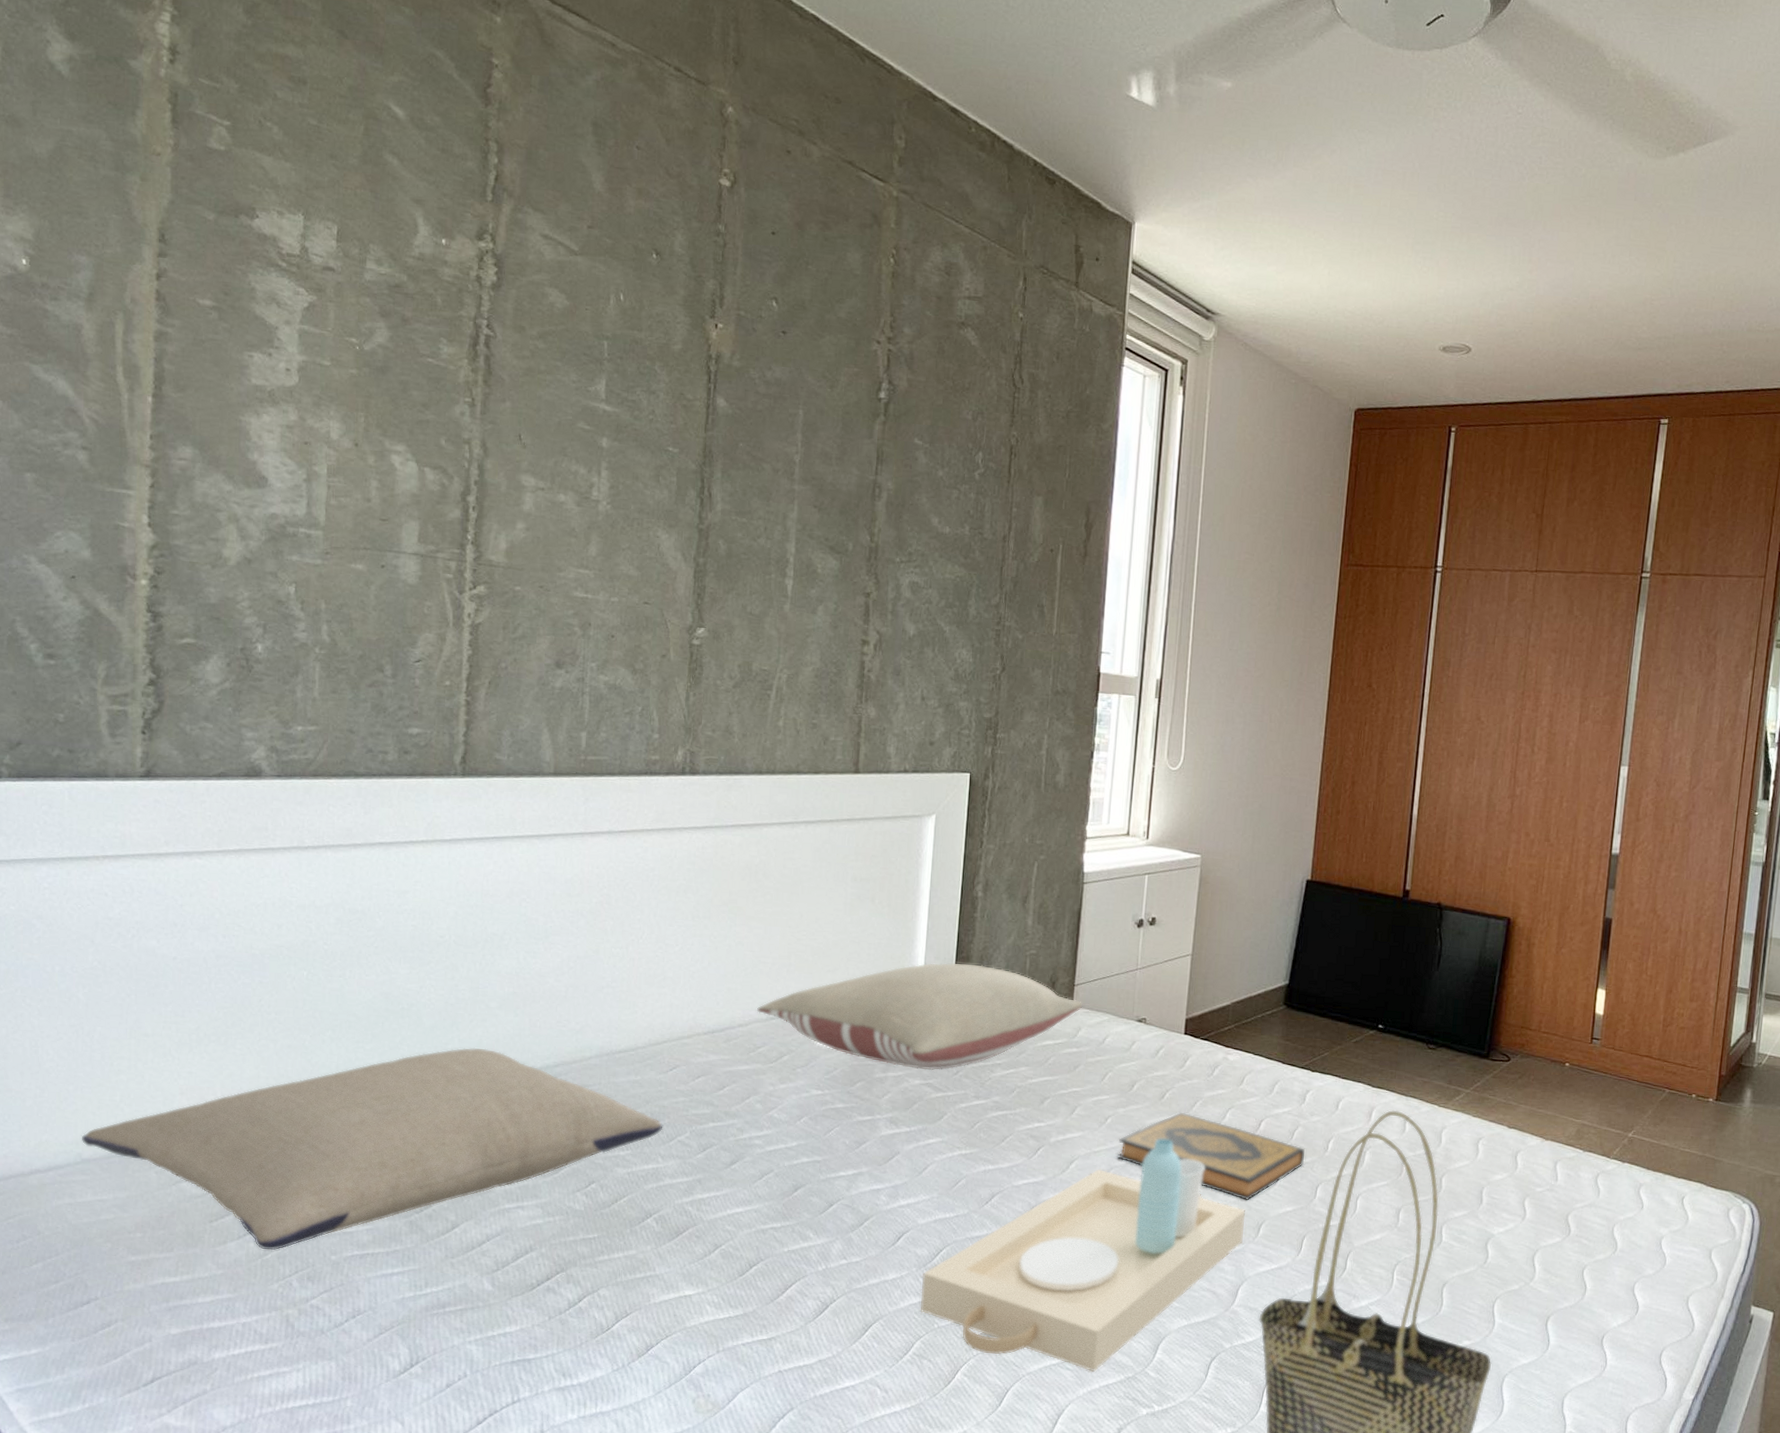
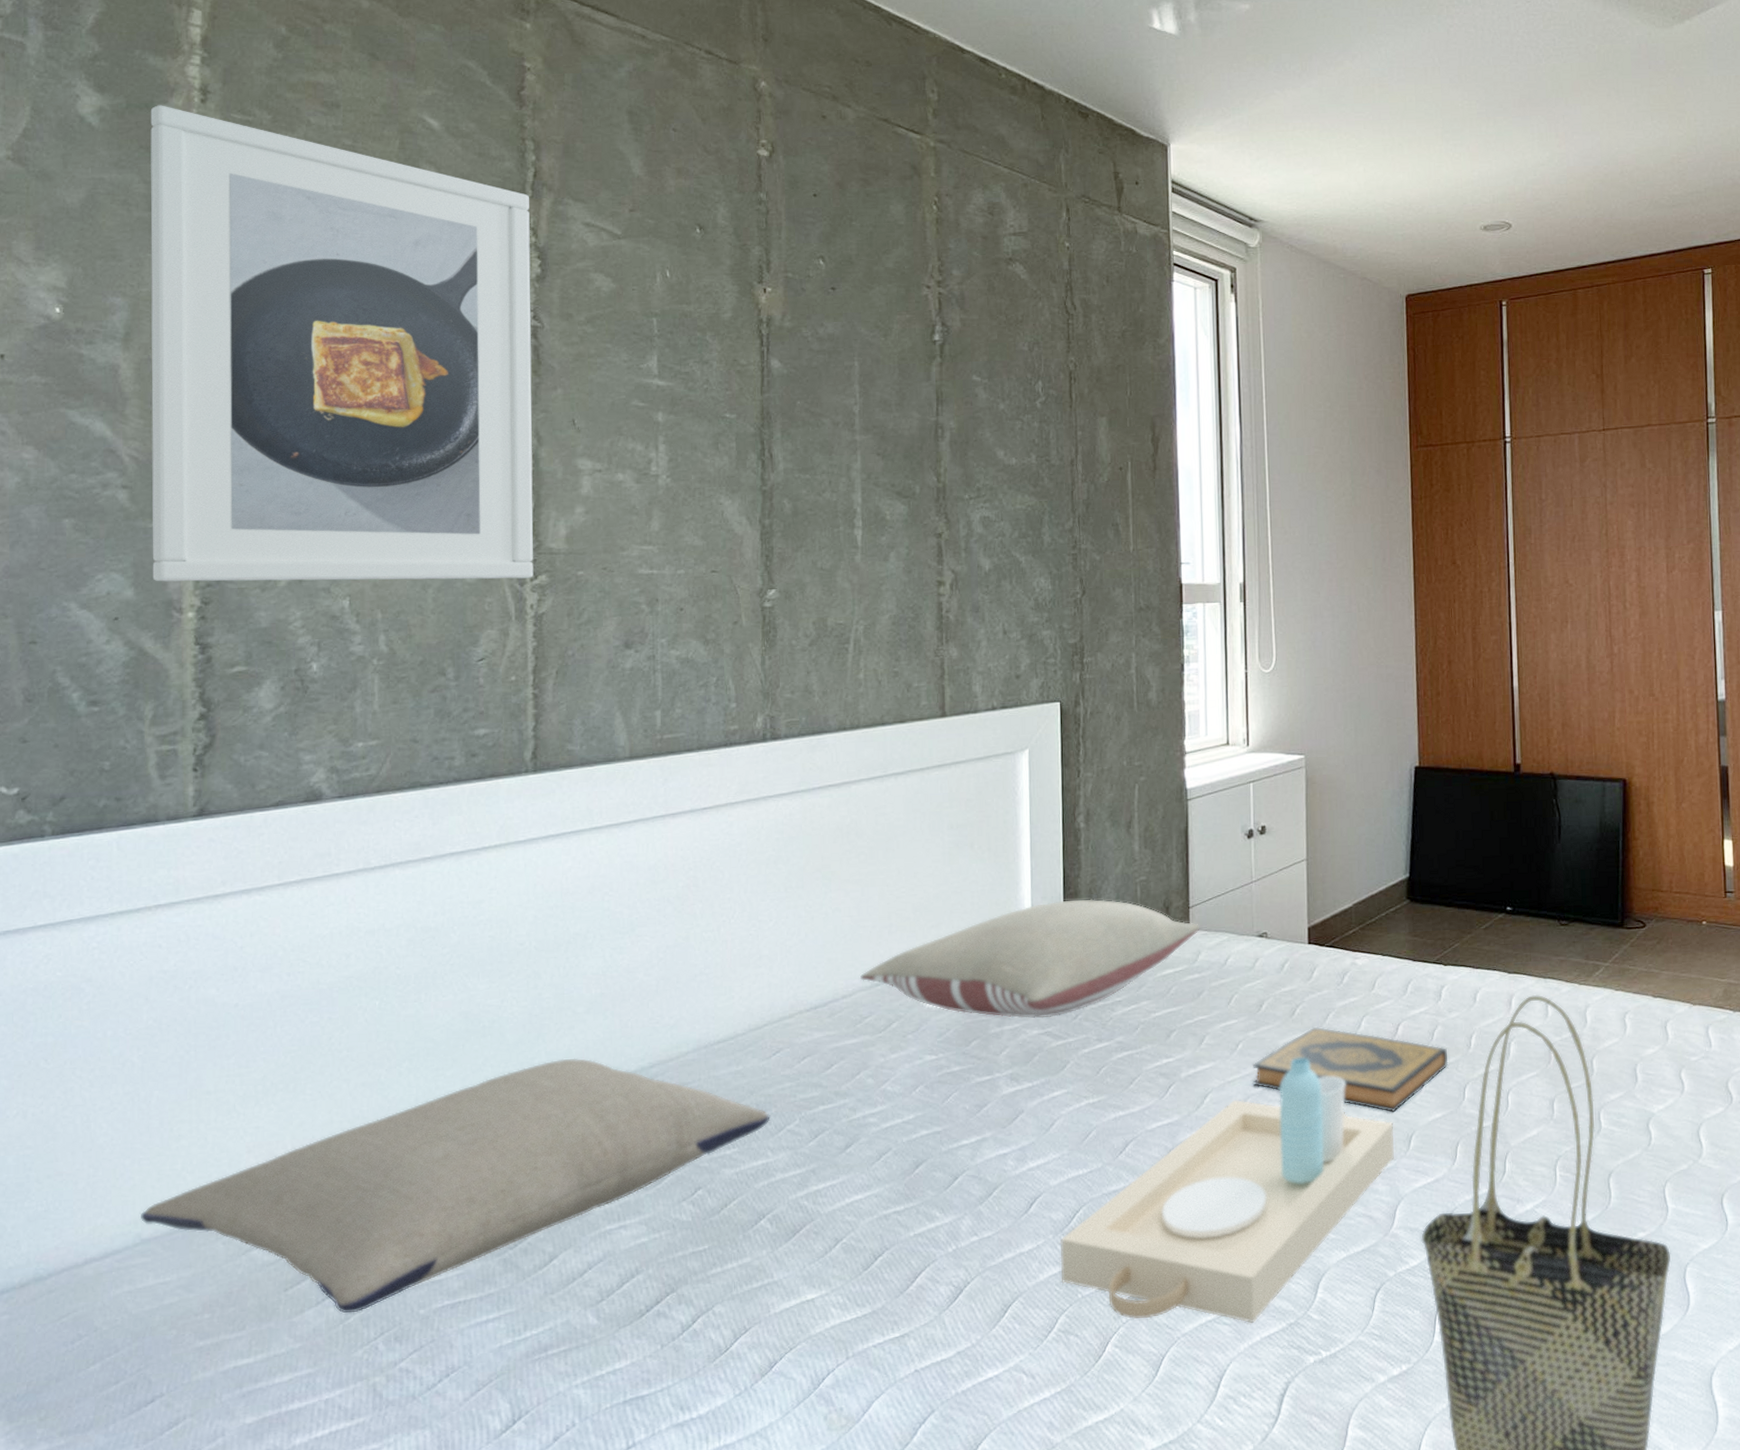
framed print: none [108,60,489,587] -> present [150,105,534,582]

